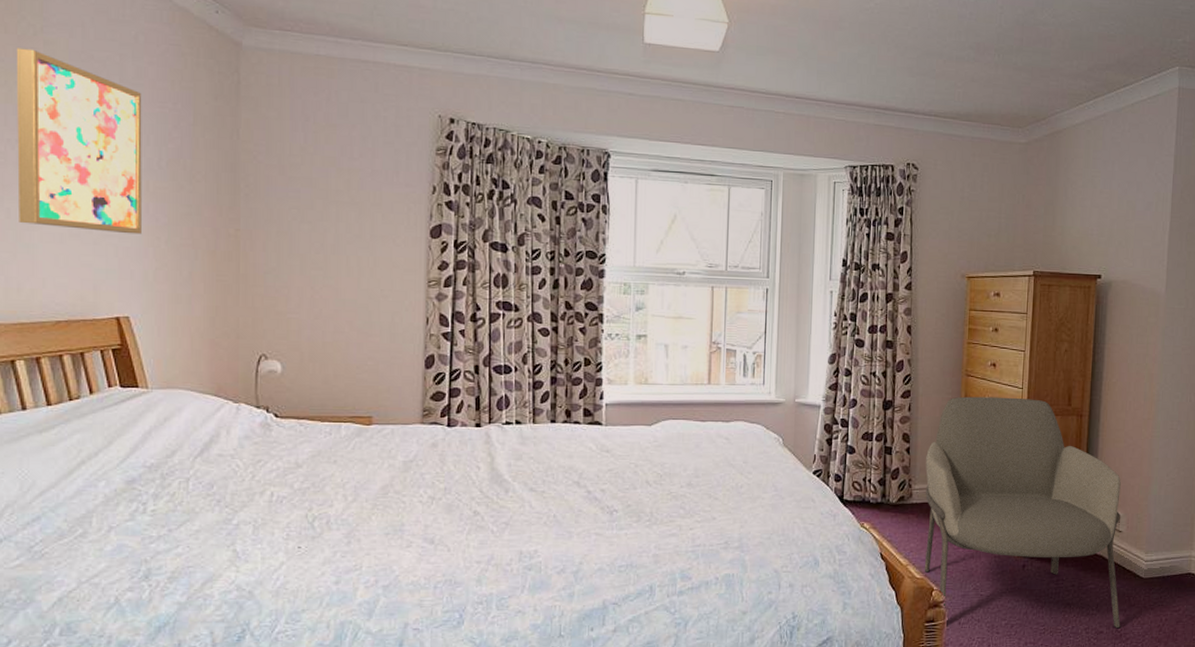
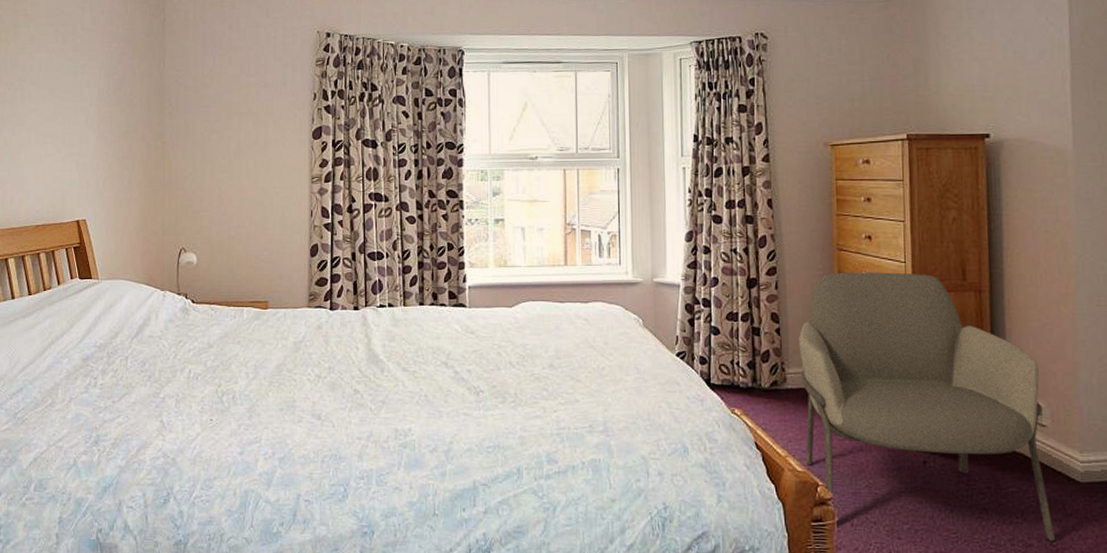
wall art: present [16,48,142,235] -> none [12,10,96,152]

